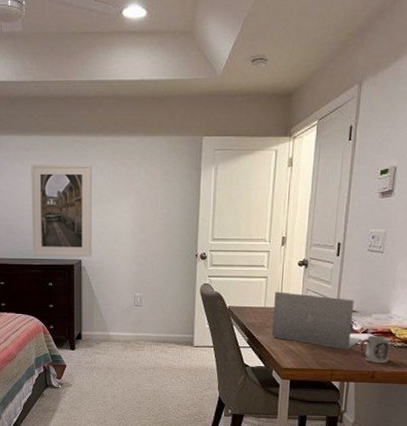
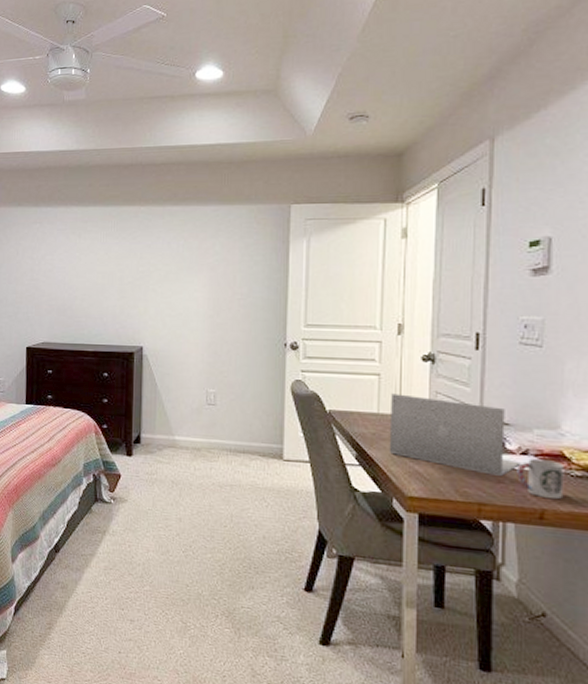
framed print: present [31,164,92,257] -> none [86,237,158,344]

